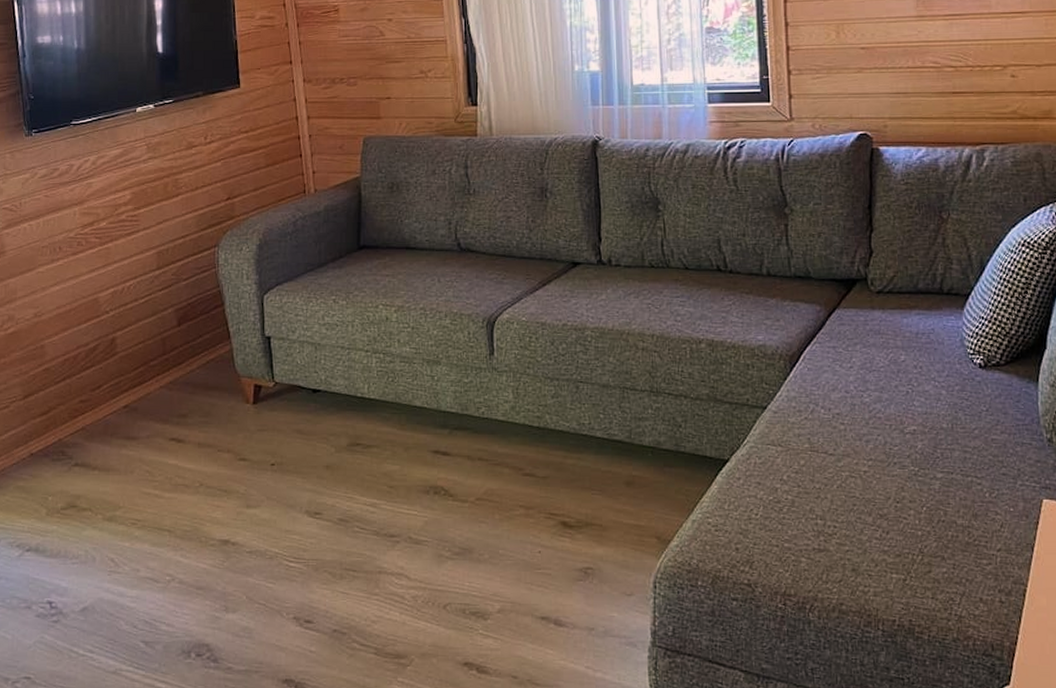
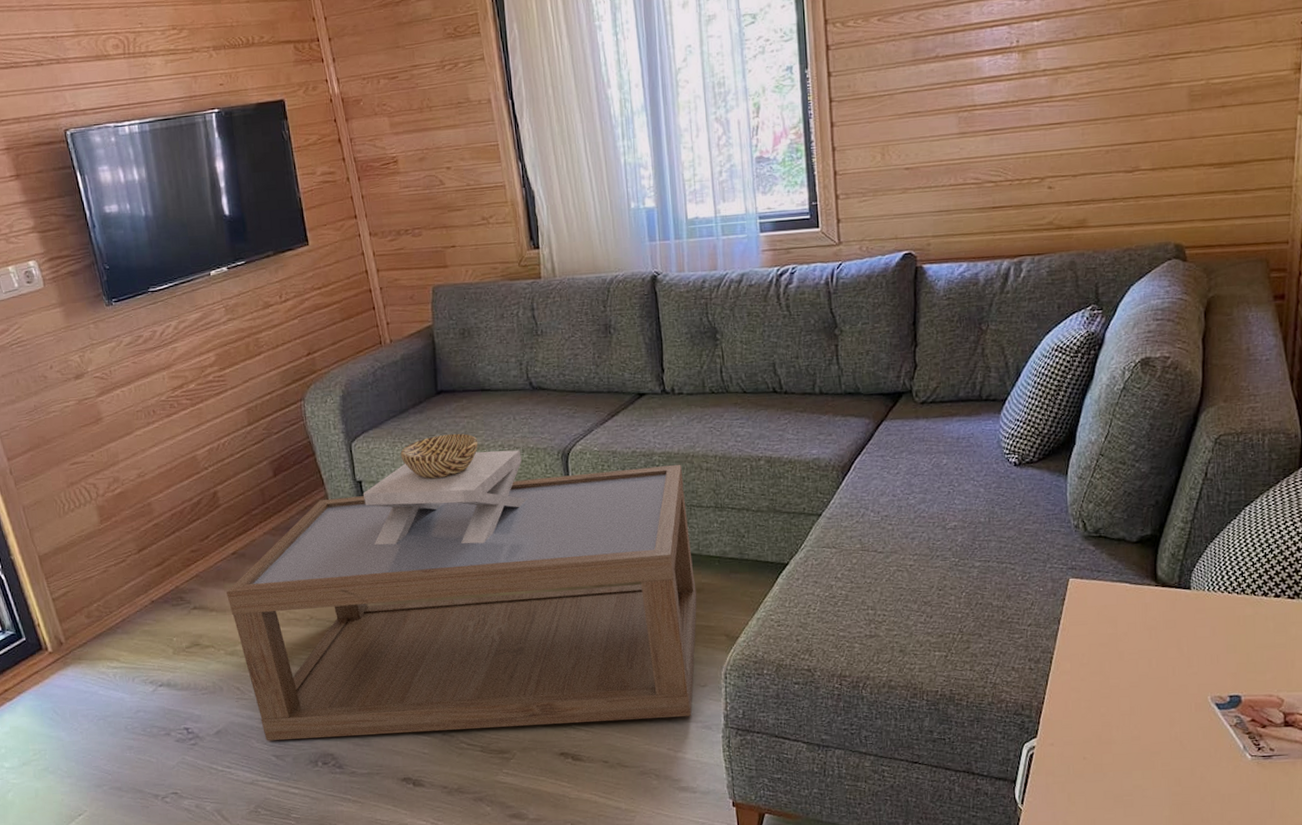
coffee table: none [112,341,627,630] -> present [226,464,697,741]
decorative bowl: none [270,292,448,414] -> present [362,433,528,545]

